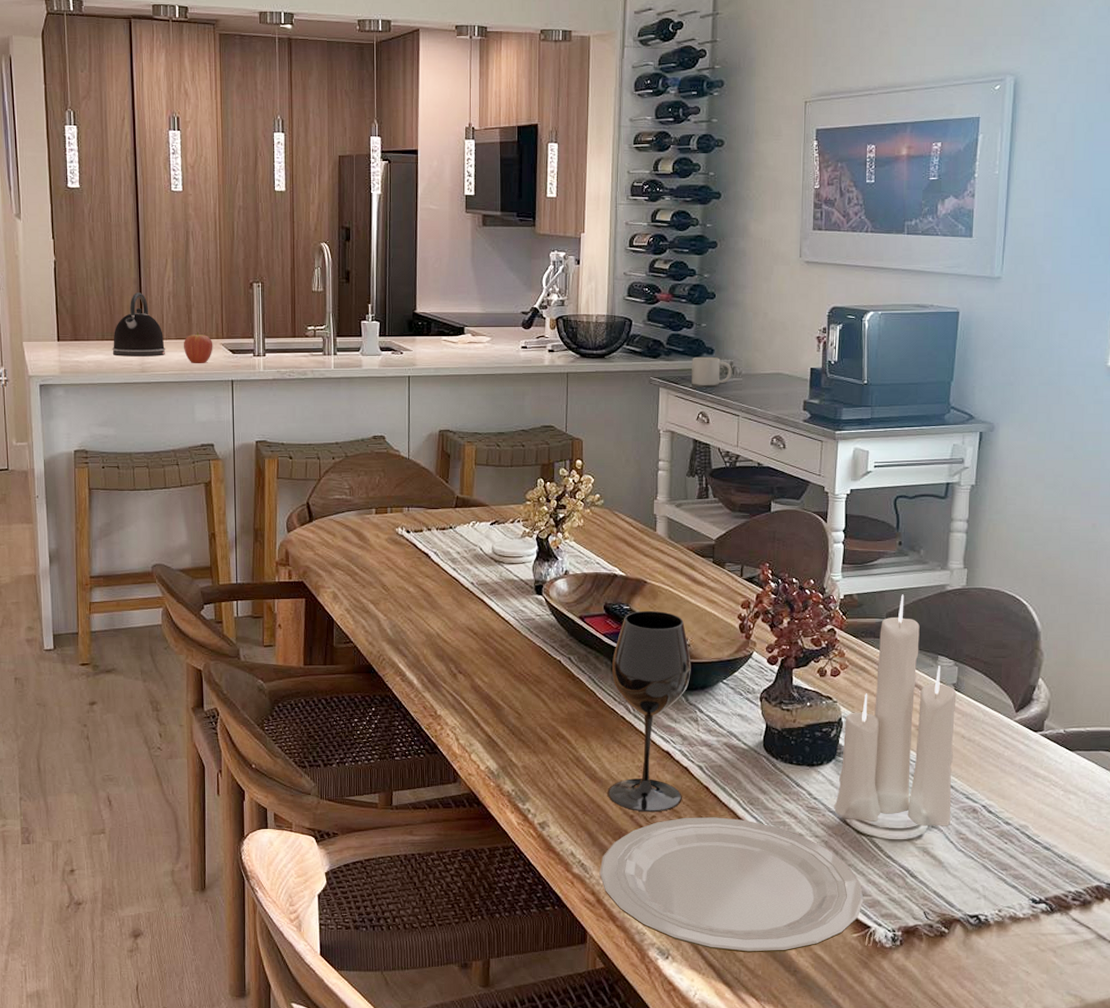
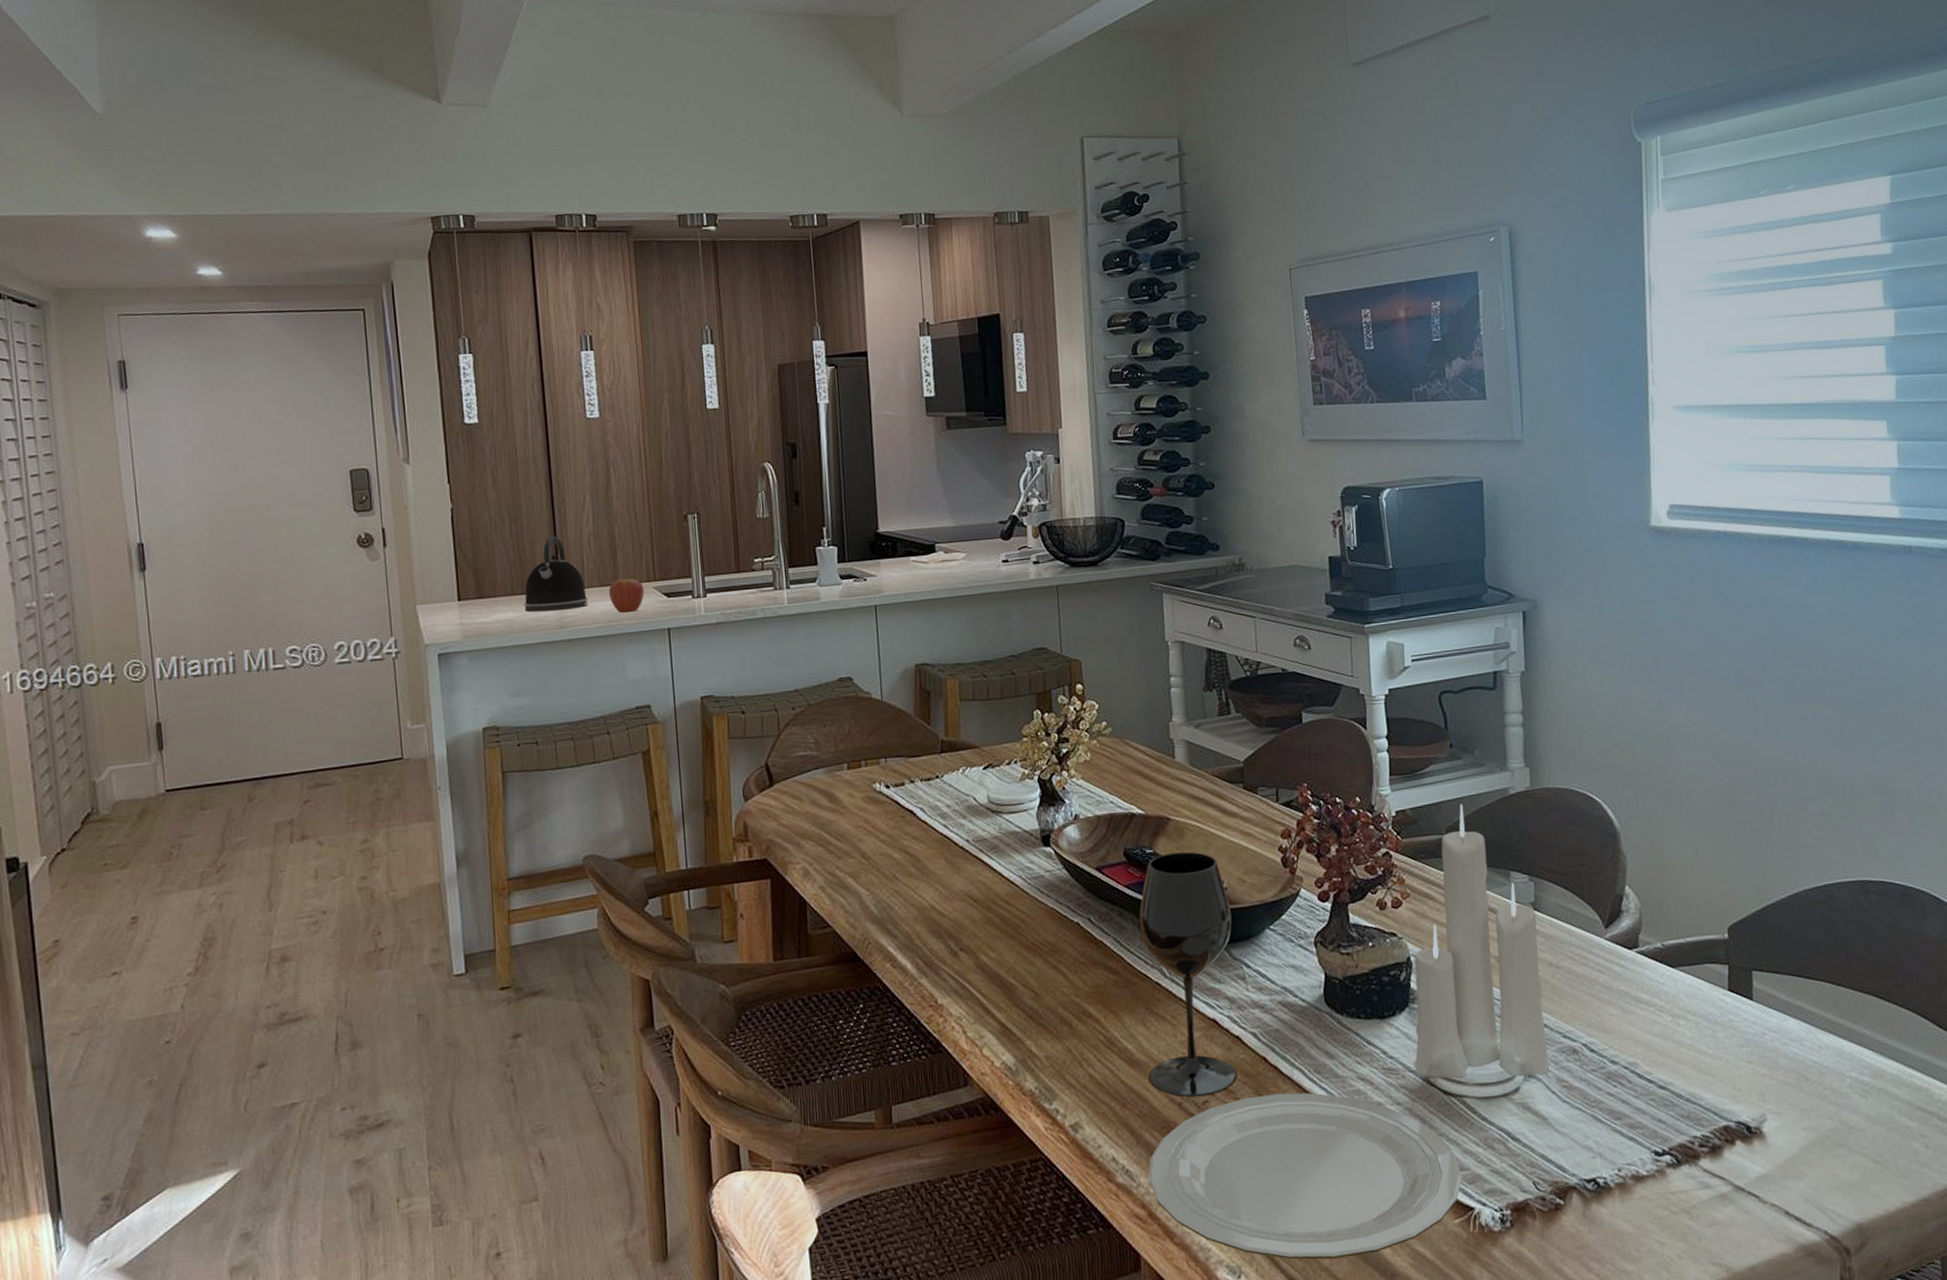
mug: present [692,356,732,389] -> none [1195,553,1242,590]

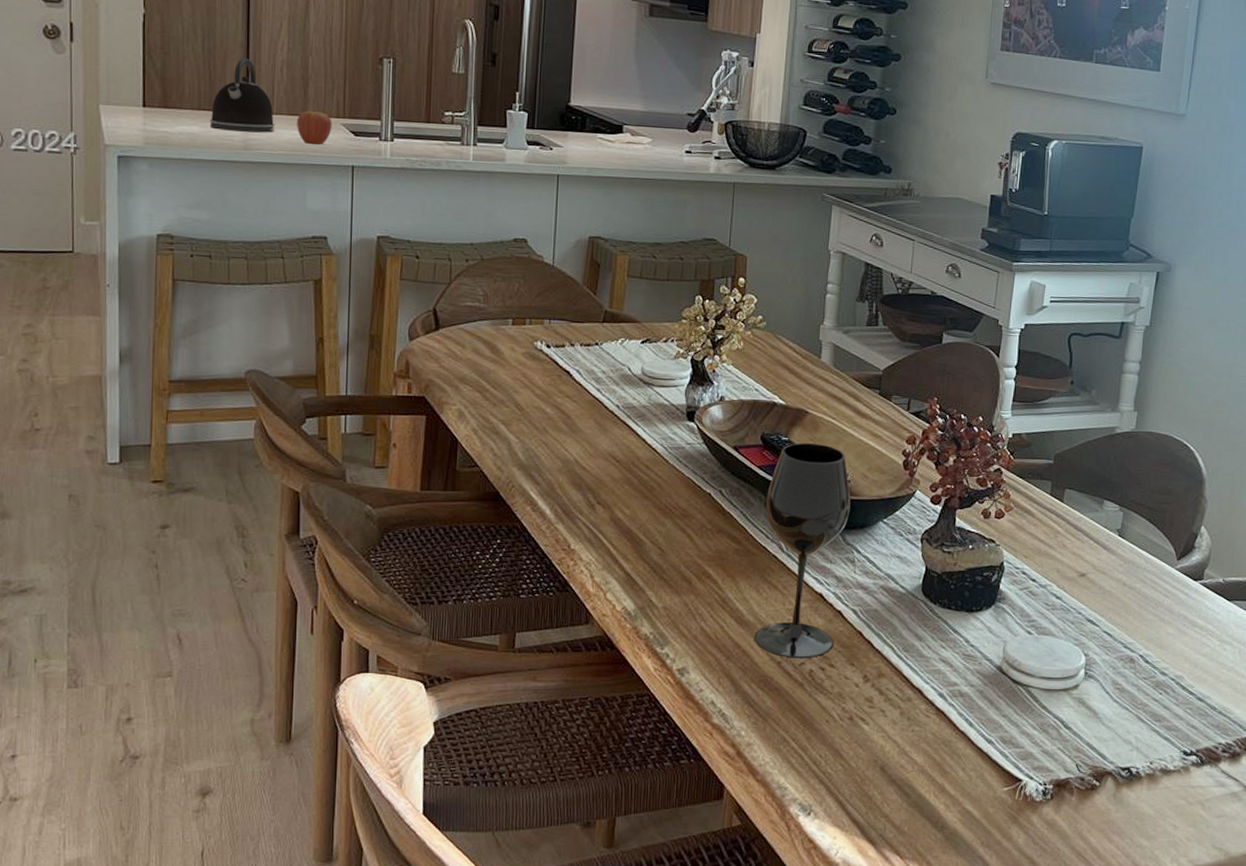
plate: present [1148,1092,1462,1260] -> none [741,664,1016,808]
candle: present [1413,804,1550,1080] -> none [990,435,1121,676]

